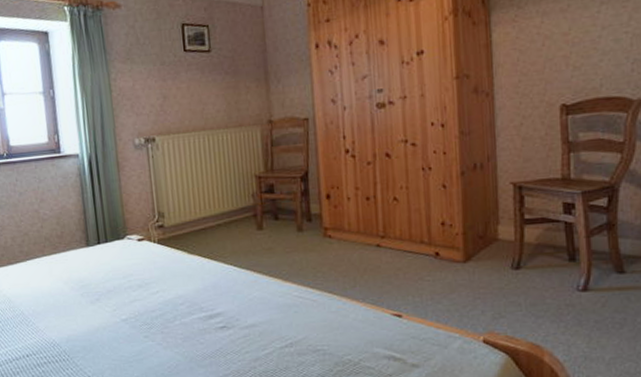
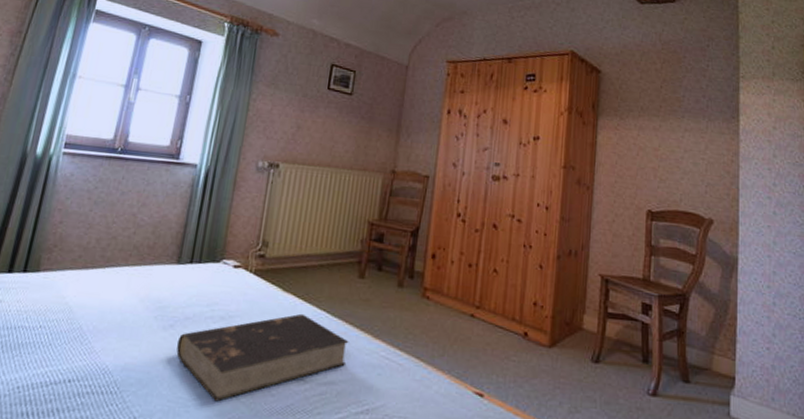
book: none [106,270,263,355] -> present [176,313,349,402]

